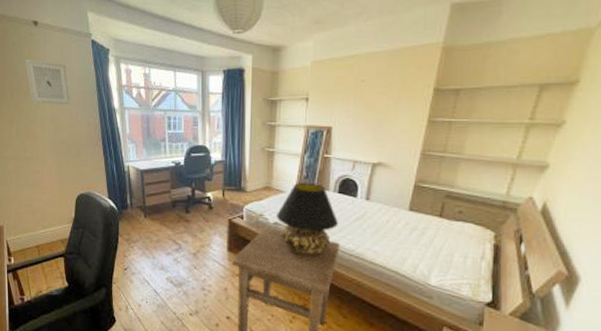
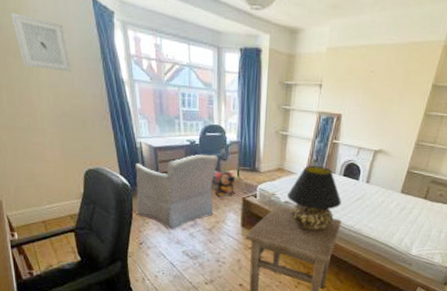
armchair: none [121,175,203,255] -> present [135,155,219,230]
backpack: none [198,190,221,218] -> present [213,170,236,196]

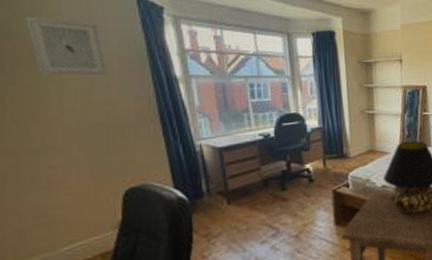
armchair: present [135,155,219,230] -> none [195,146,300,247]
backpack: present [213,170,236,196] -> none [295,161,323,193]

